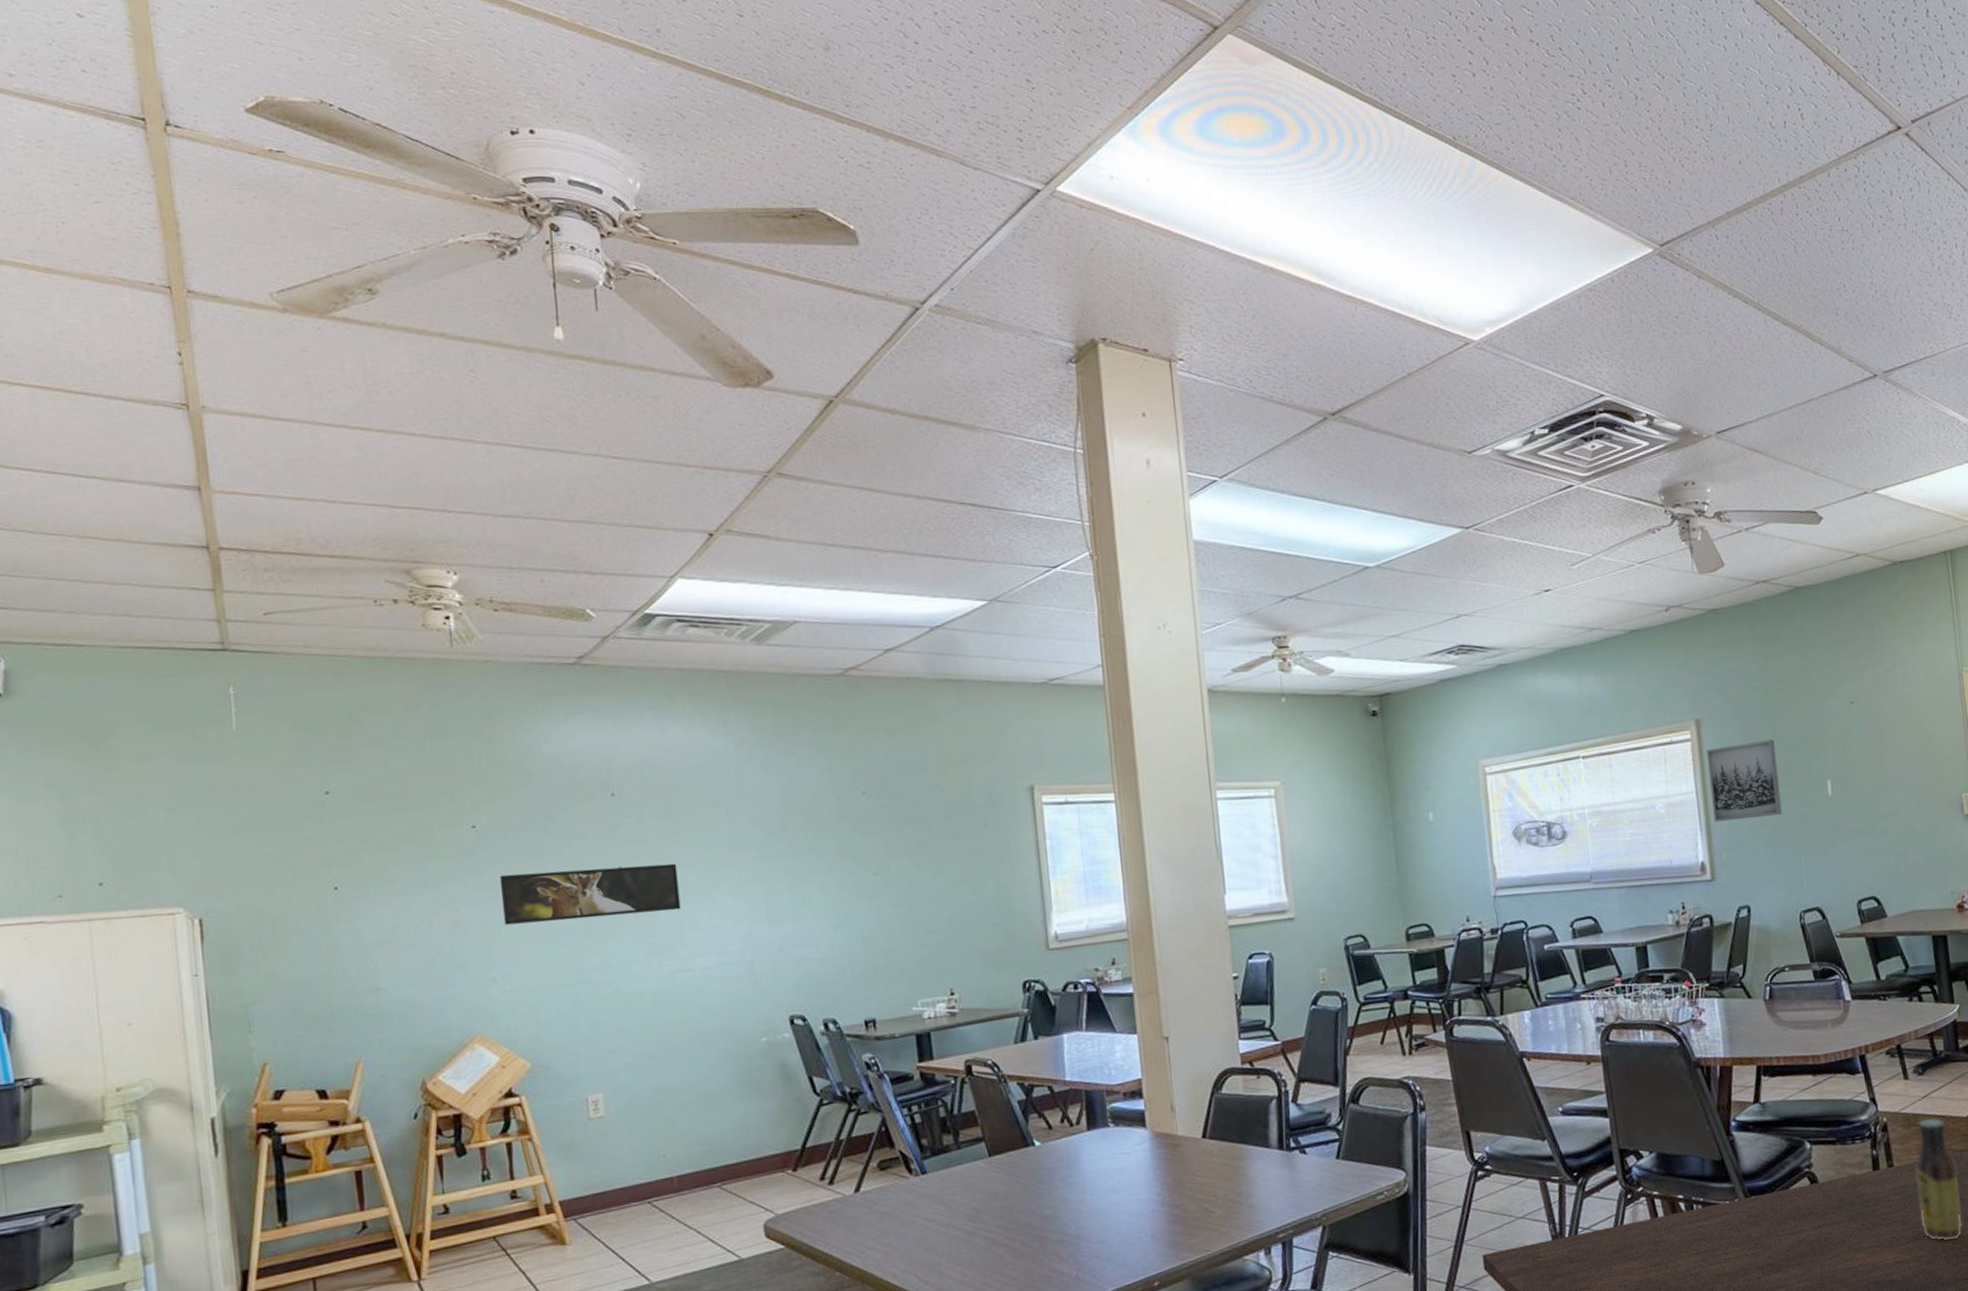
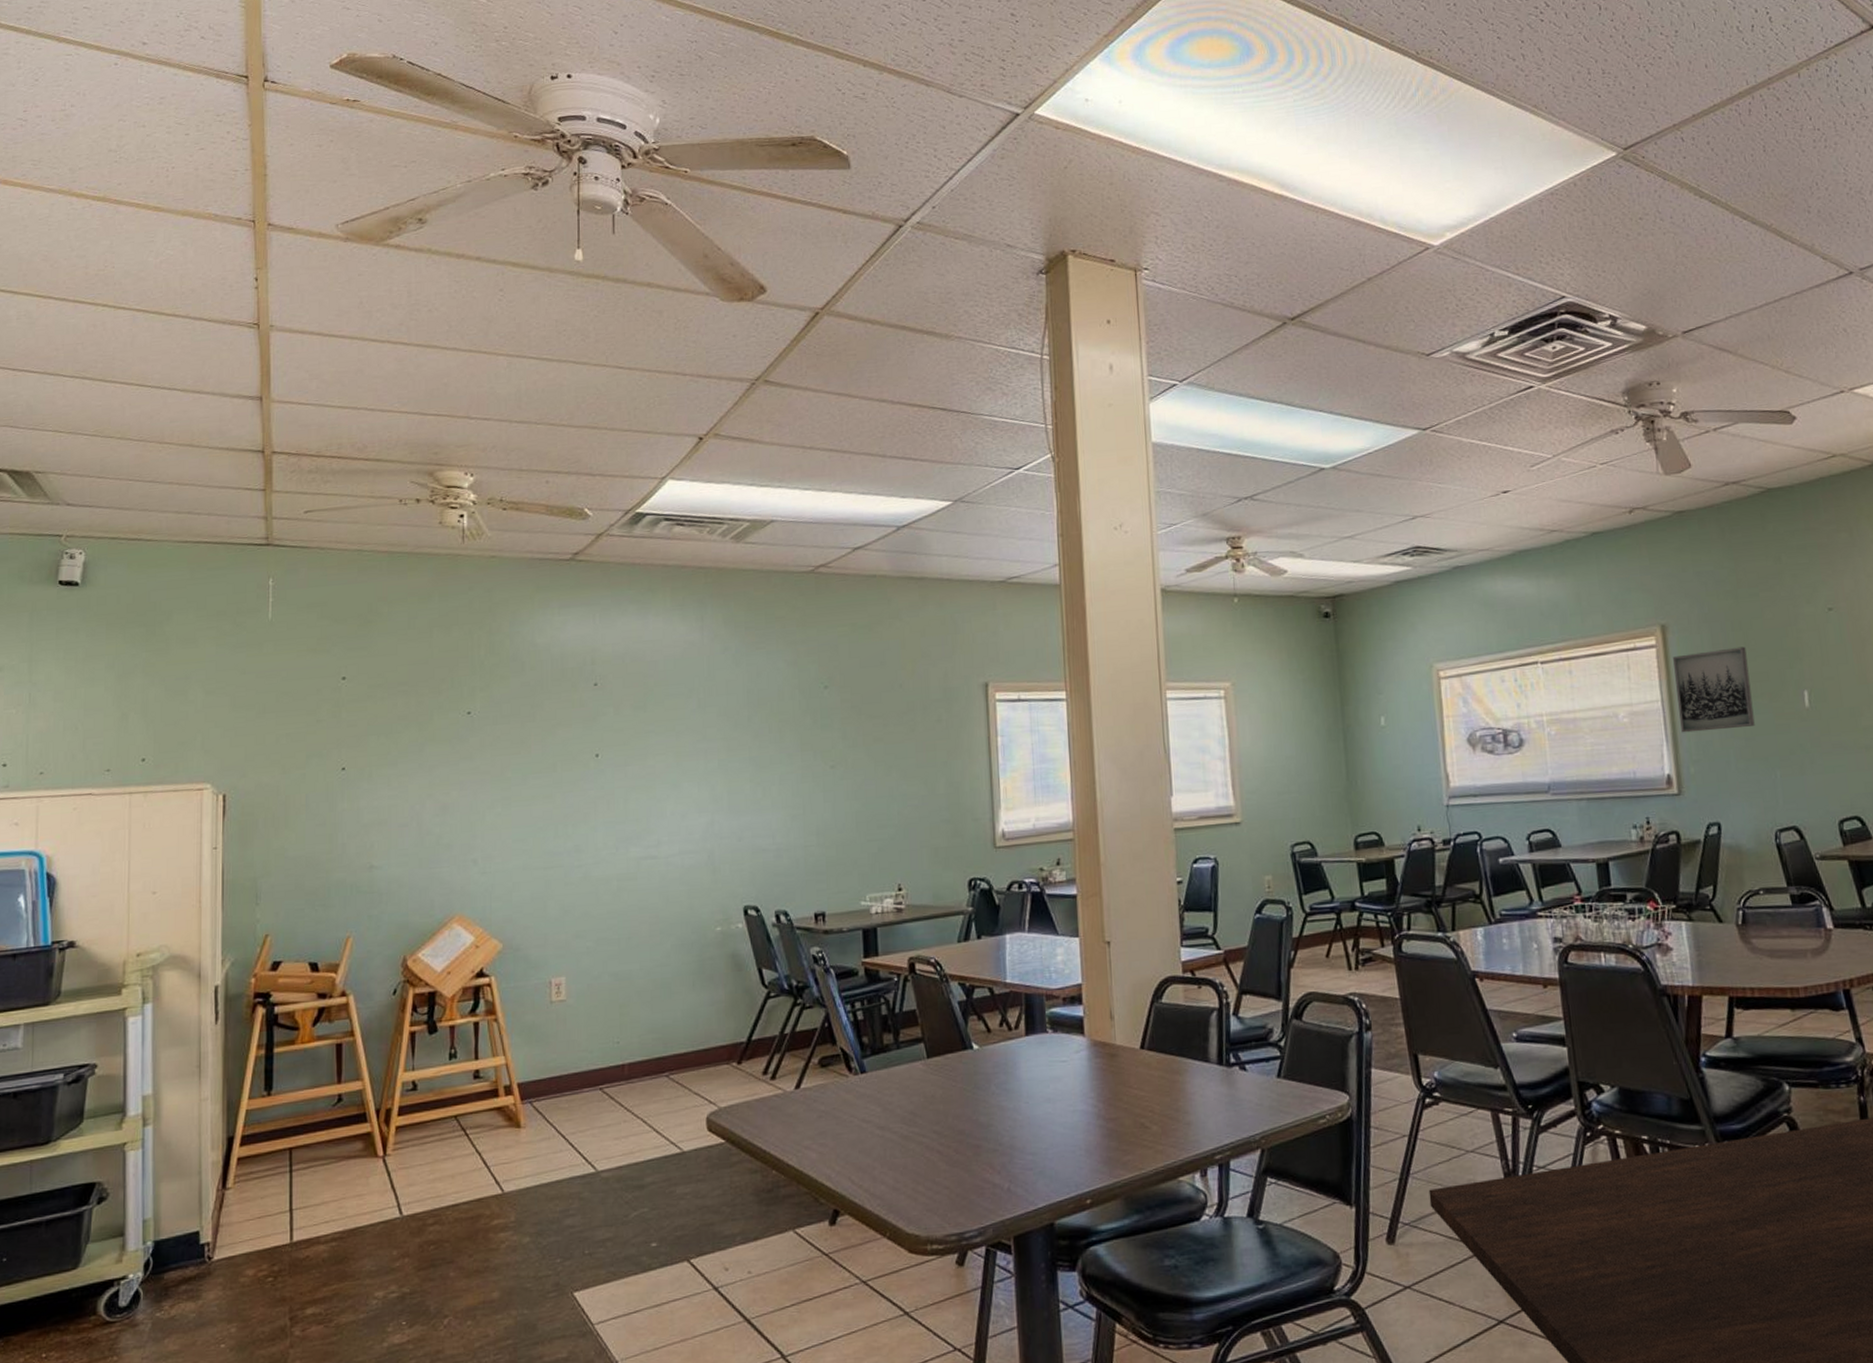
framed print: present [499,863,681,925] -> none [488,752,650,808]

